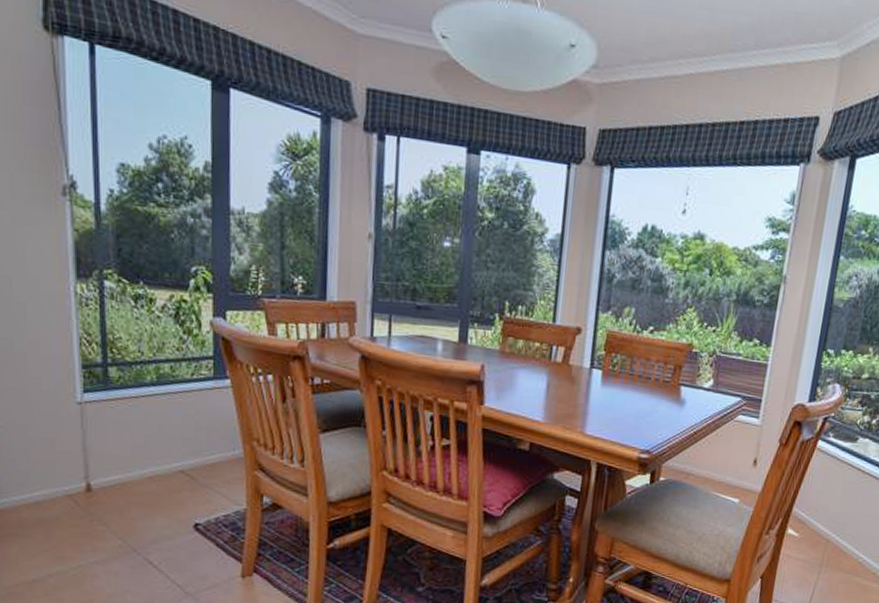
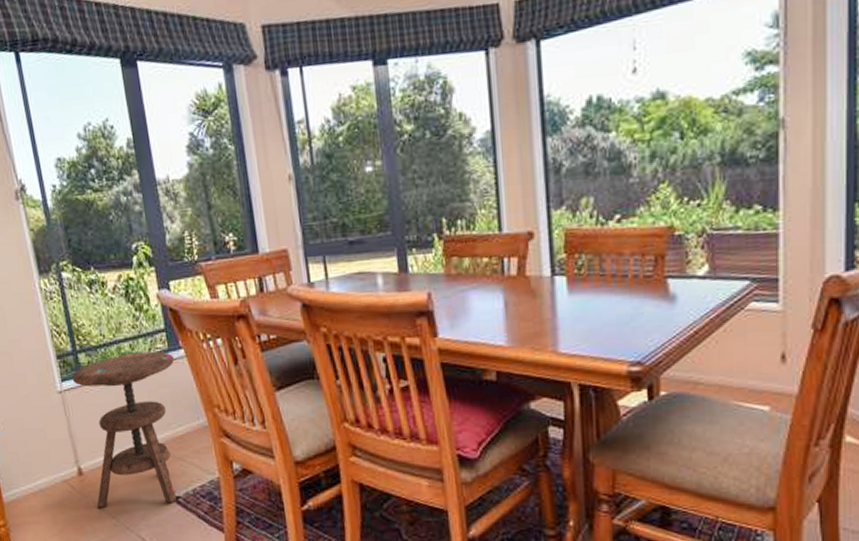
side table: none [96,374,218,530] -> present [71,351,177,509]

